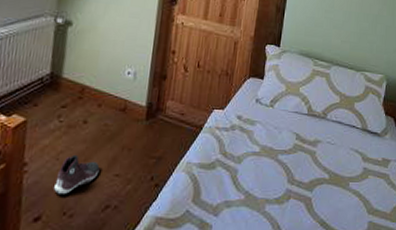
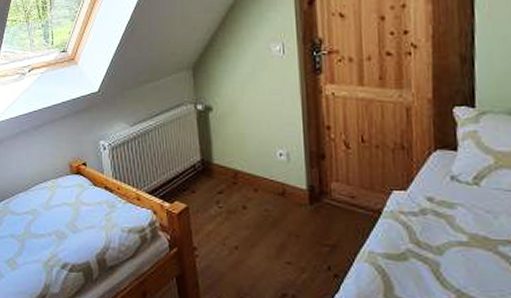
sneaker: present [54,154,100,195] -> none [226,240,269,281]

